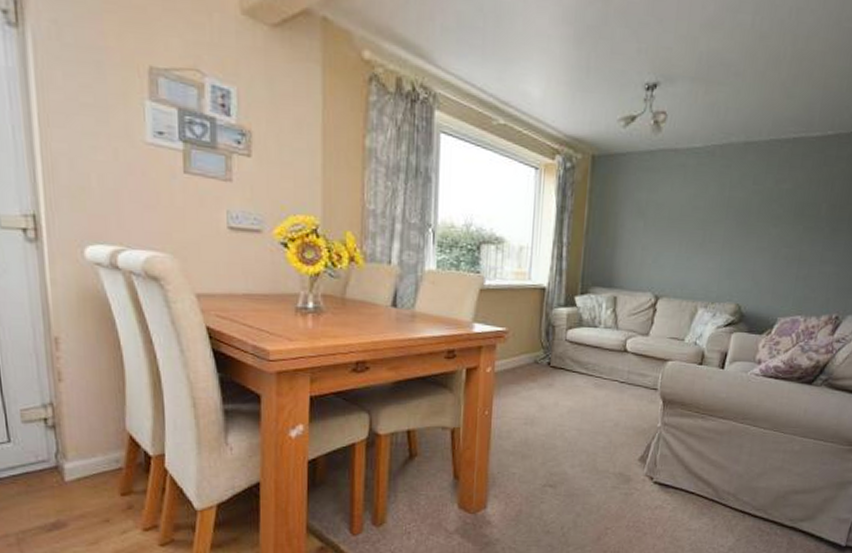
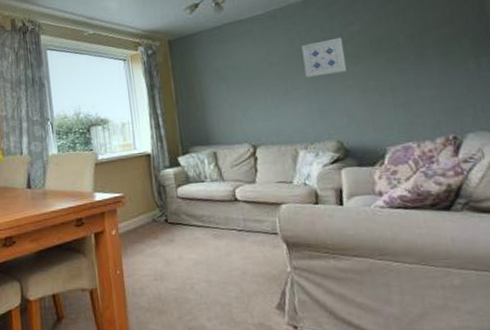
wall art: none [725,193,771,233] -> present [301,37,348,77]

